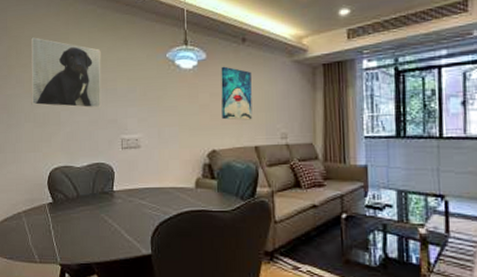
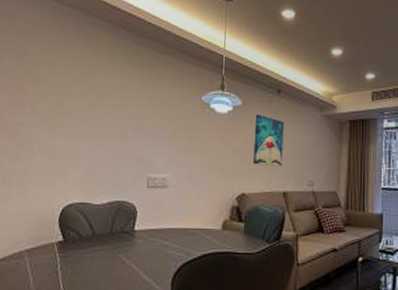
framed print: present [31,37,102,109] -> none [47,65,133,145]

